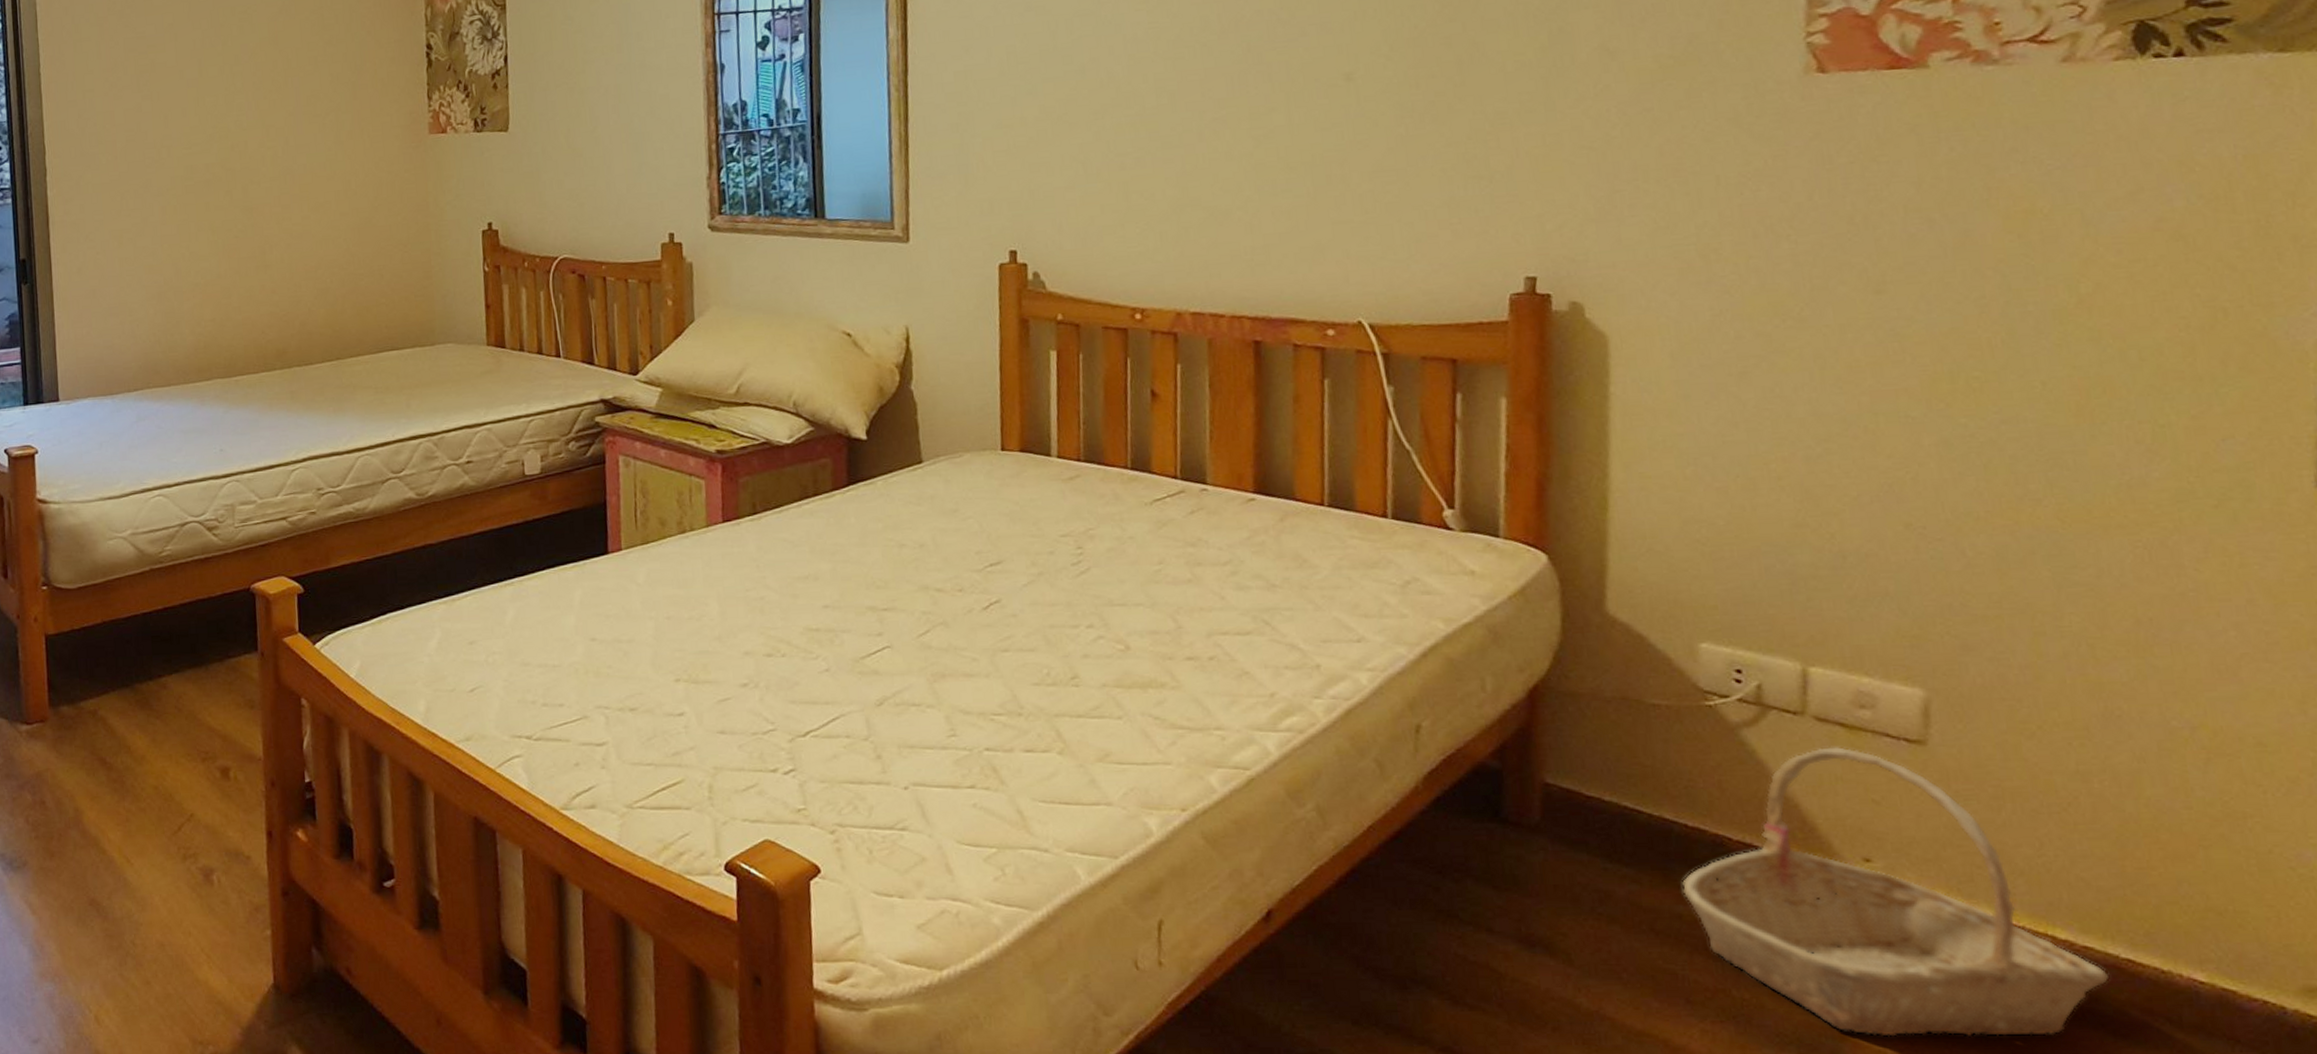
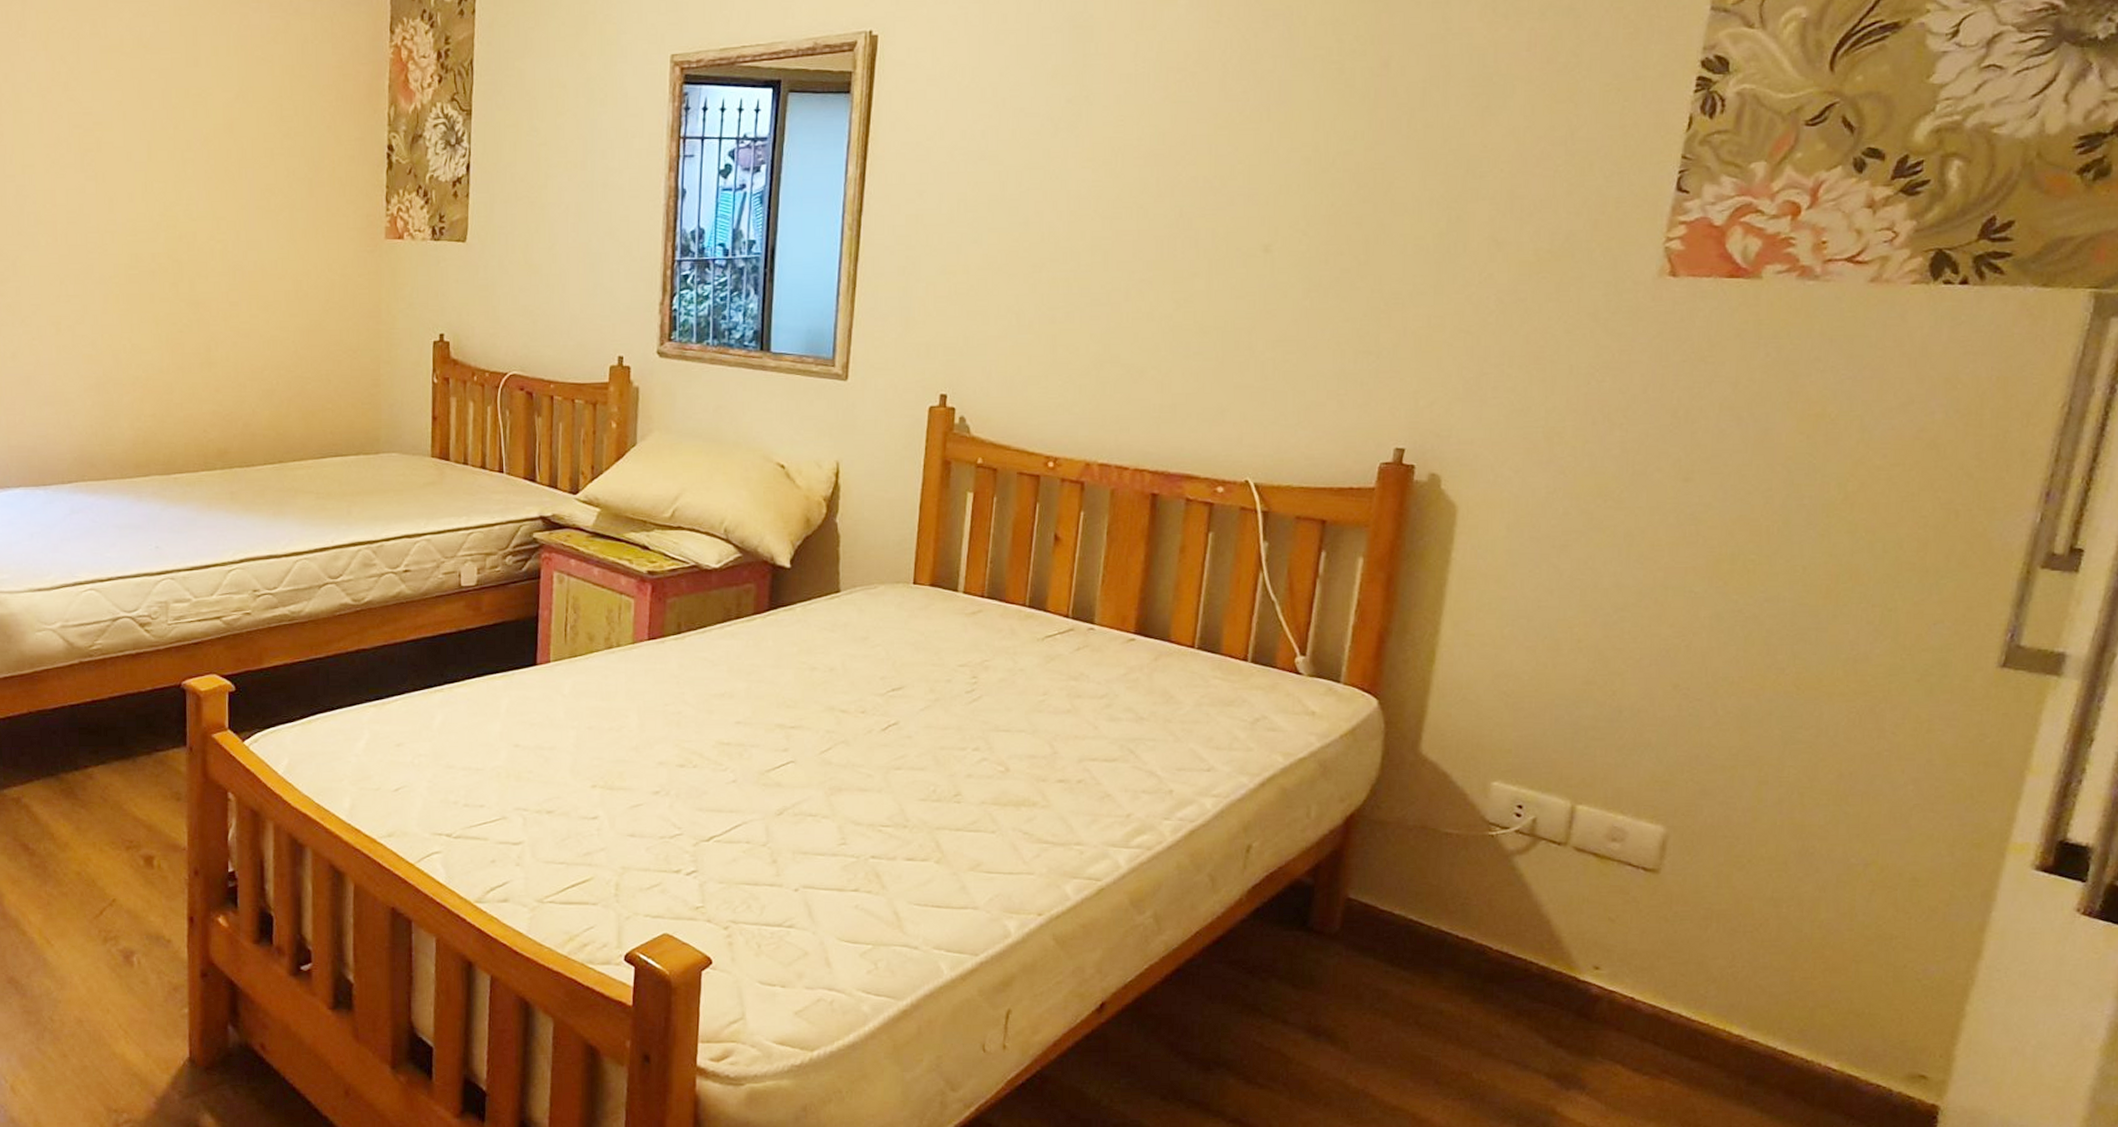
basket: present [1681,747,2109,1037] -> none [1445,873,1765,1112]

